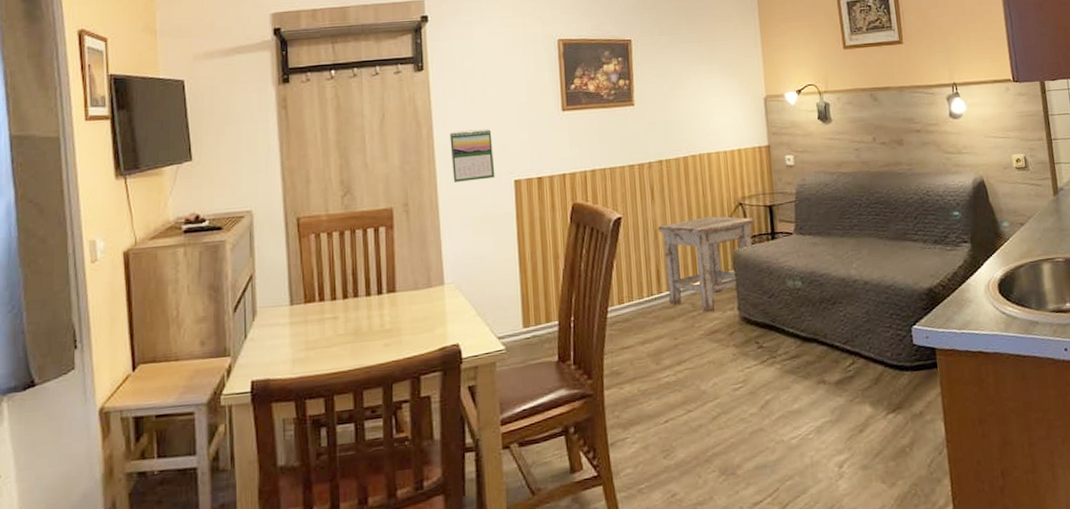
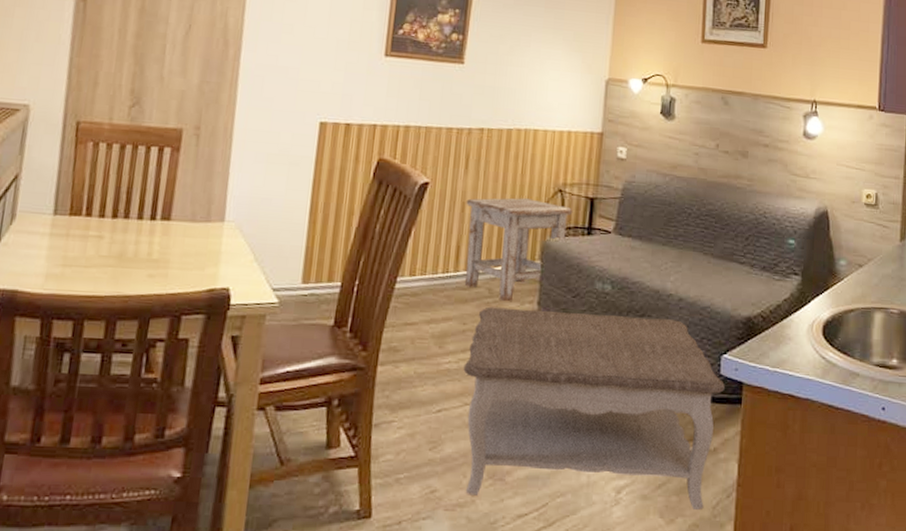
calendar: present [450,128,495,182] -> none [253,57,304,116]
coffee table: none [681,302,920,493] -> present [463,306,725,510]

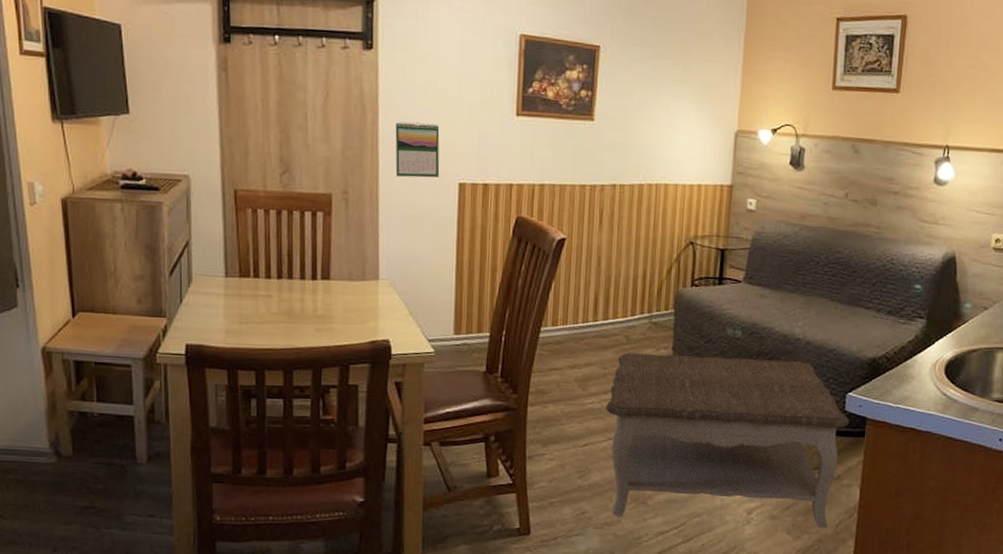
calendar: none [253,57,304,116] -> present [395,121,440,178]
stool: present [464,198,573,302] -> none [602,251,704,348]

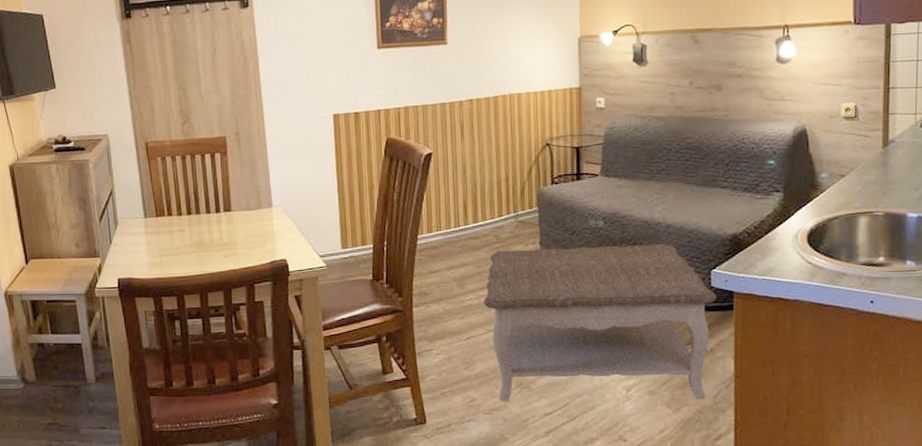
calendar: present [395,121,440,178] -> none [274,64,316,115]

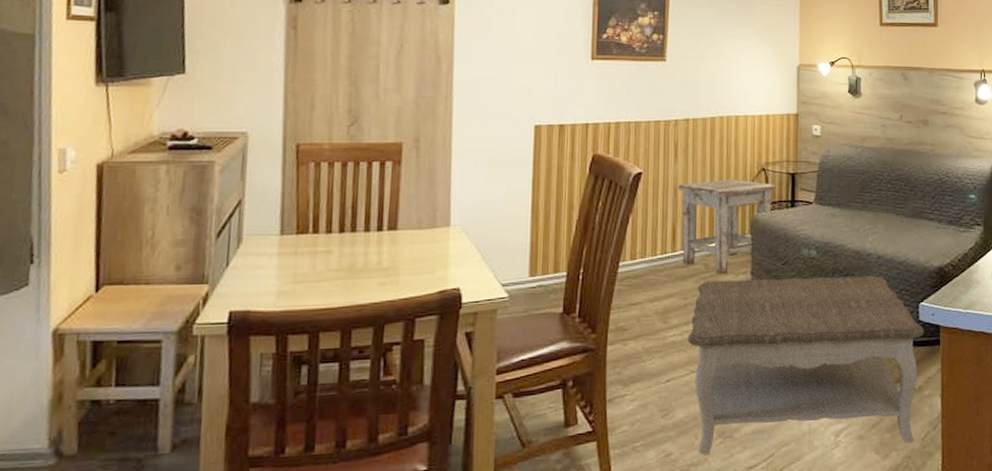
stool: none [466,155,561,245] -> present [678,179,776,275]

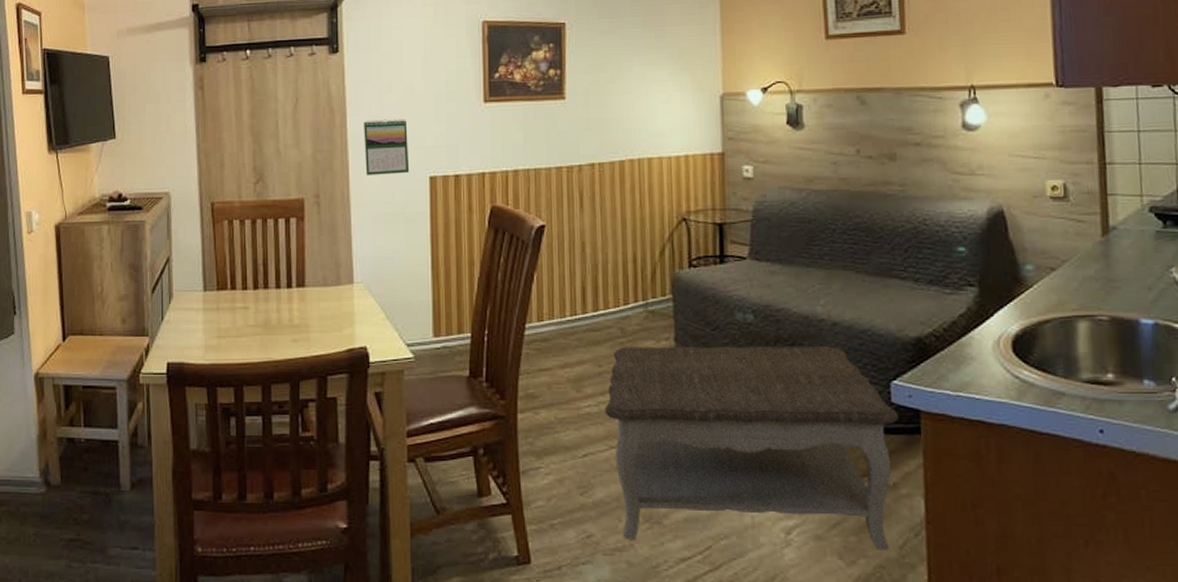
calendar: none [470,69,516,122] -> present [364,119,410,175]
stool: present [678,179,776,275] -> none [586,231,701,341]

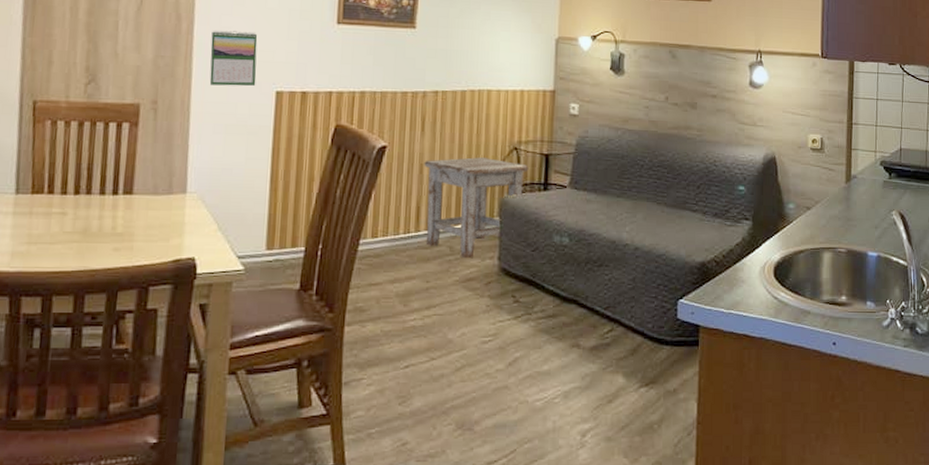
stool: none [586,231,701,341] -> present [424,157,529,259]
coffee table: present [604,346,898,550] -> none [428,264,682,448]

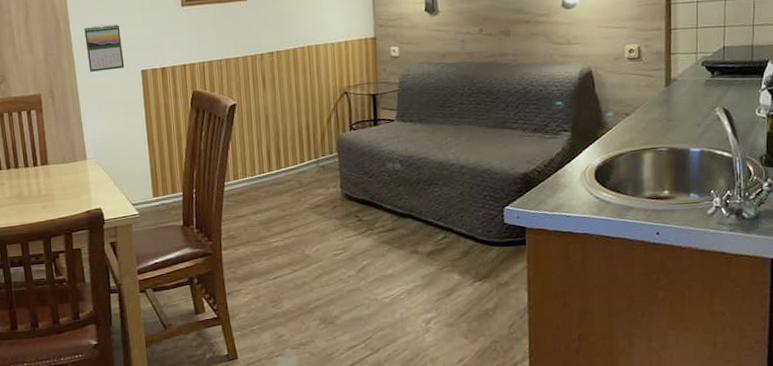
stool: present [424,157,529,259] -> none [269,103,359,189]

